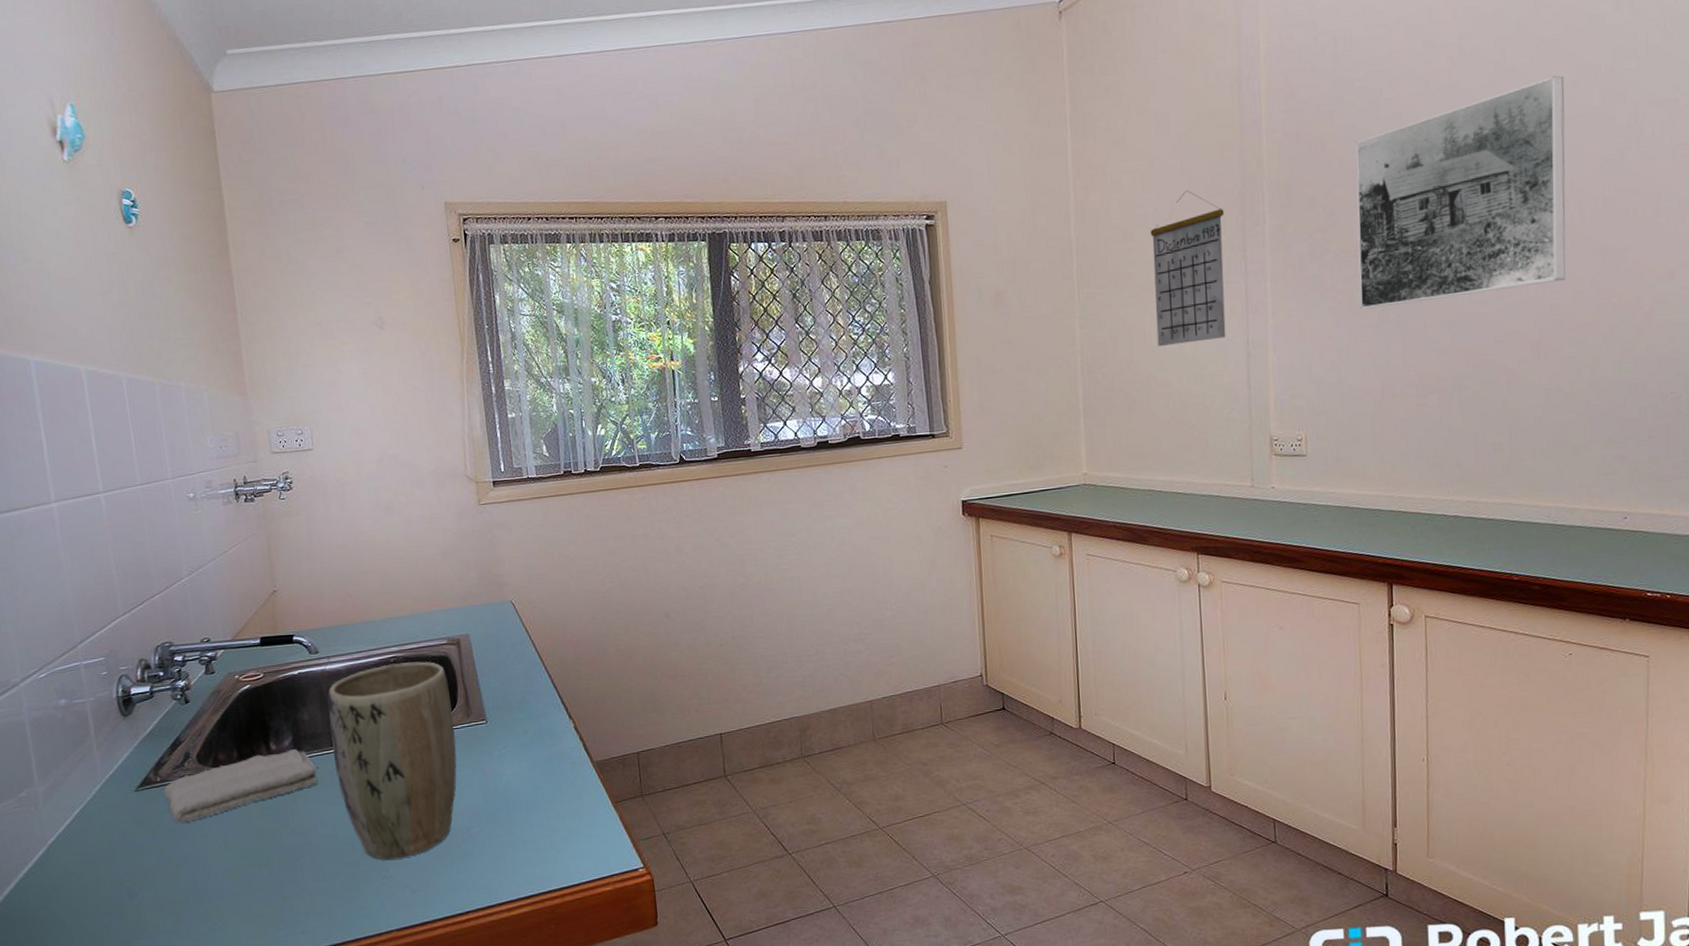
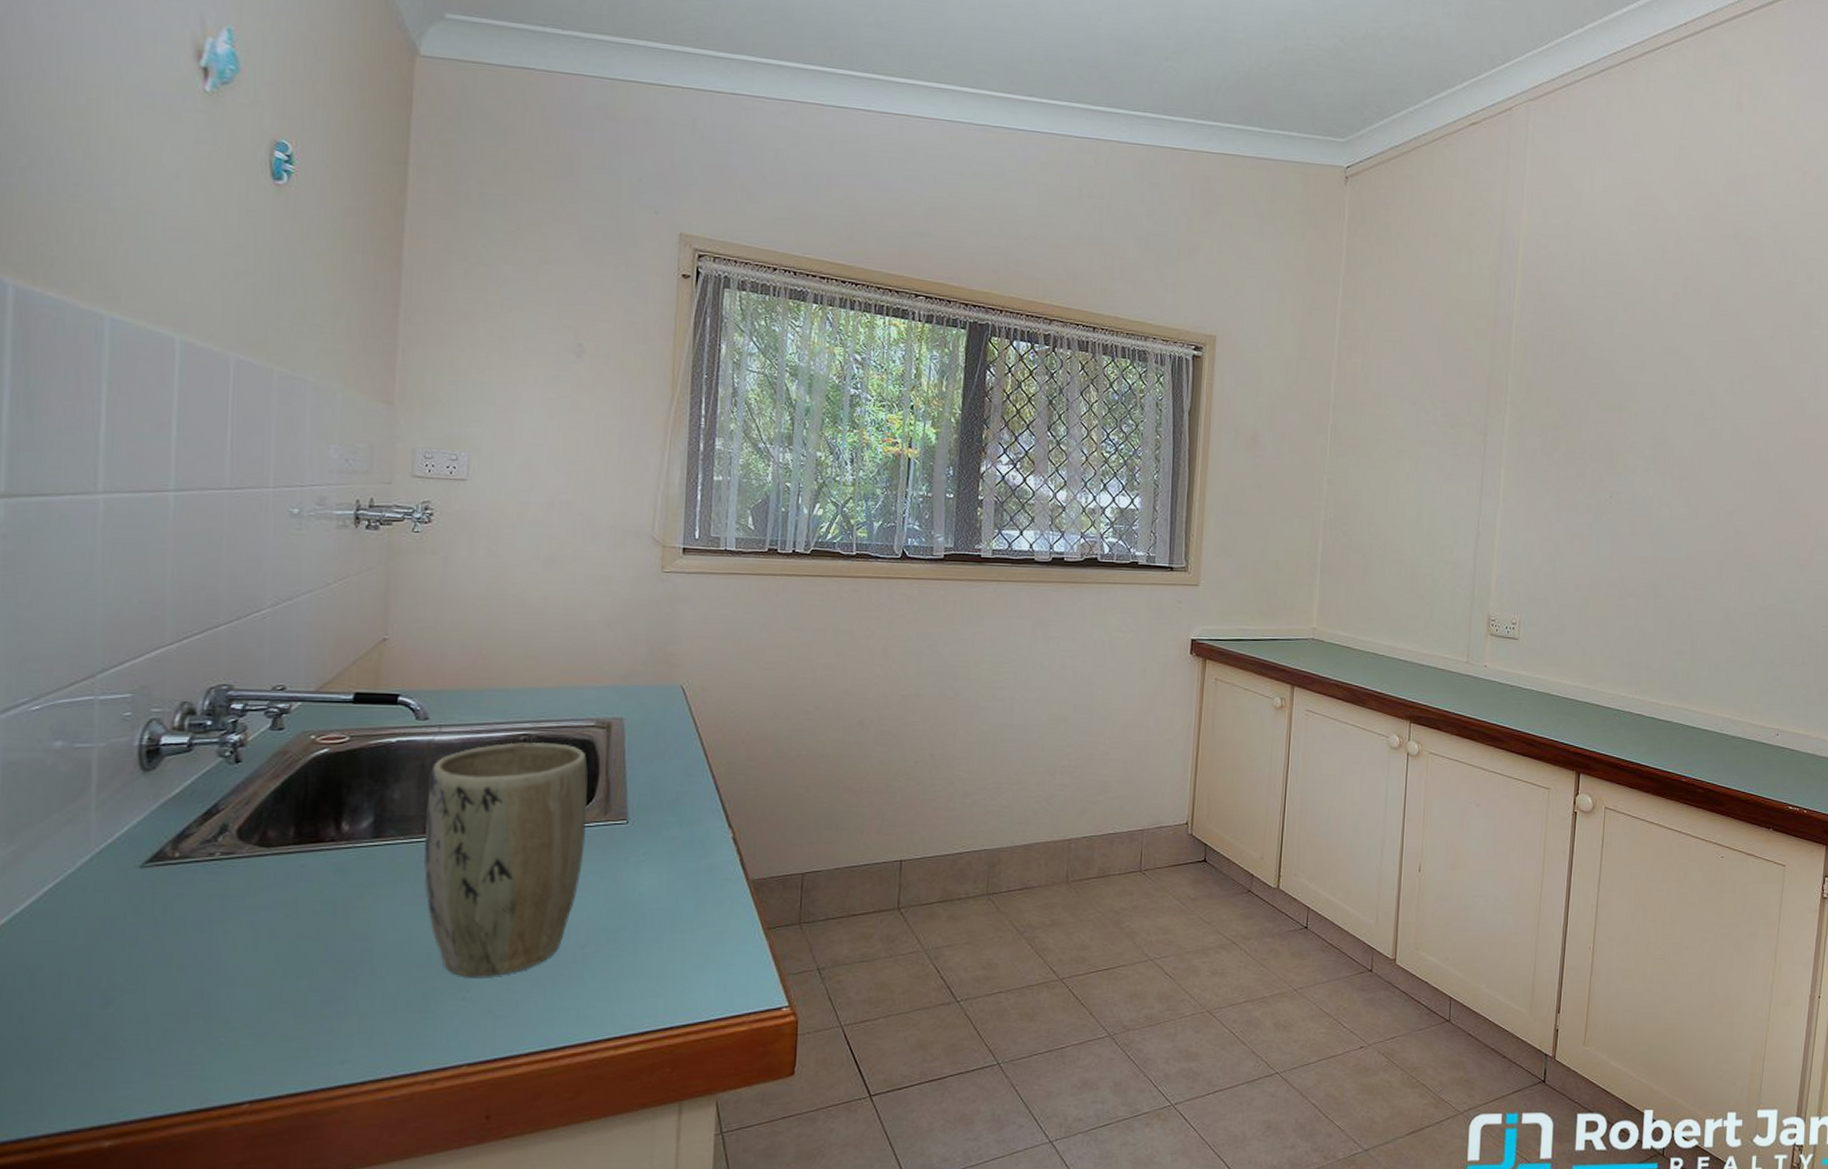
washcloth: present [163,749,319,823] -> none [180,833,403,913]
calendar: present [1150,190,1226,346] -> none [1397,369,1472,515]
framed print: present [1355,75,1566,310] -> none [1579,328,1764,511]

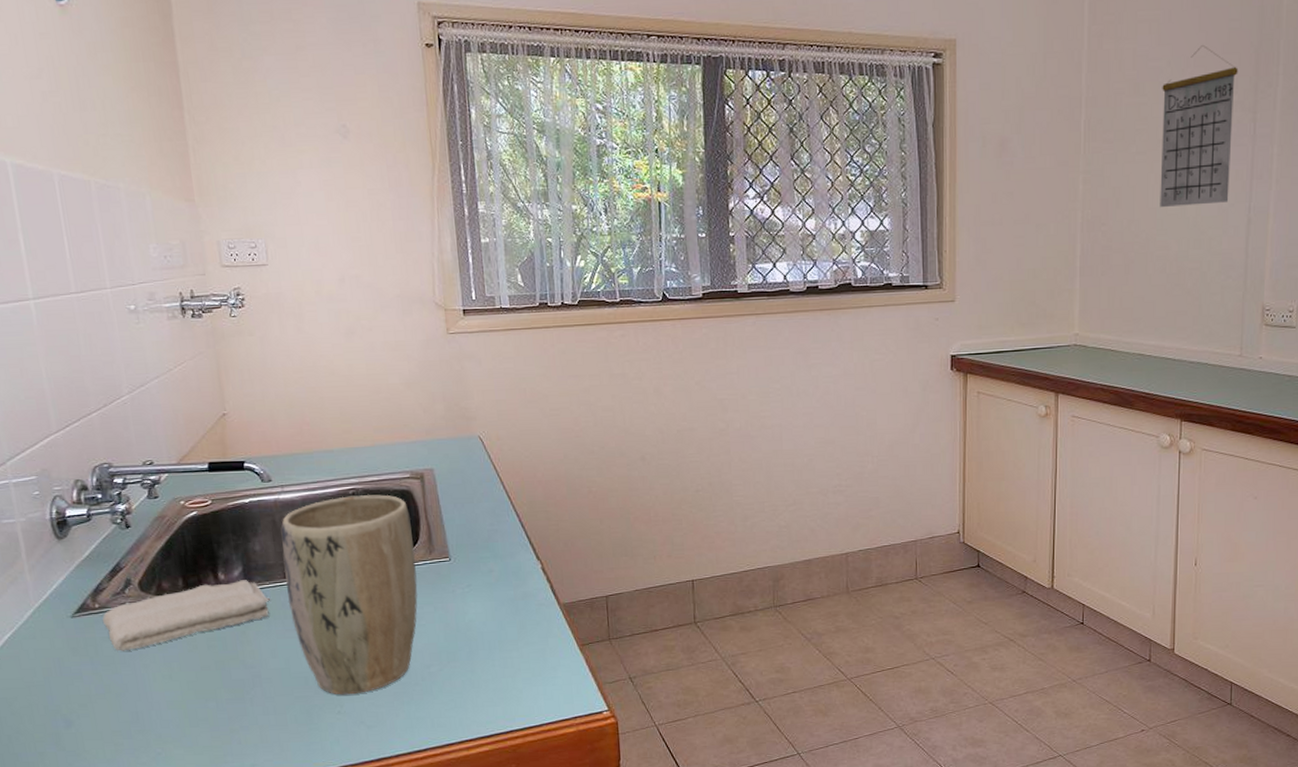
washcloth: none [180,833,403,913] -> present [102,580,271,651]
calendar: none [1397,369,1472,515] -> present [1160,45,1238,207]

